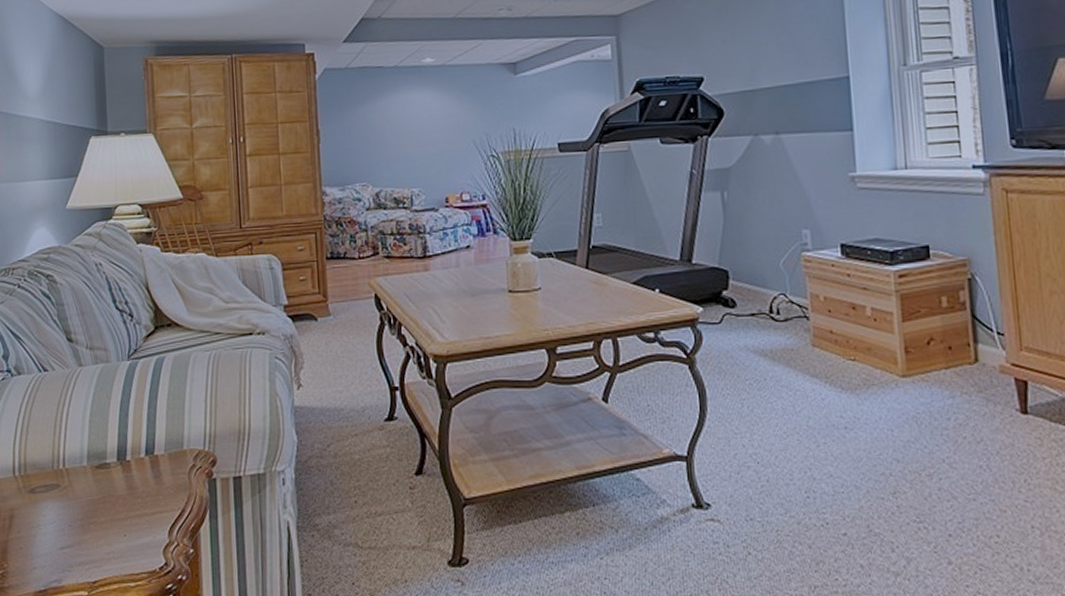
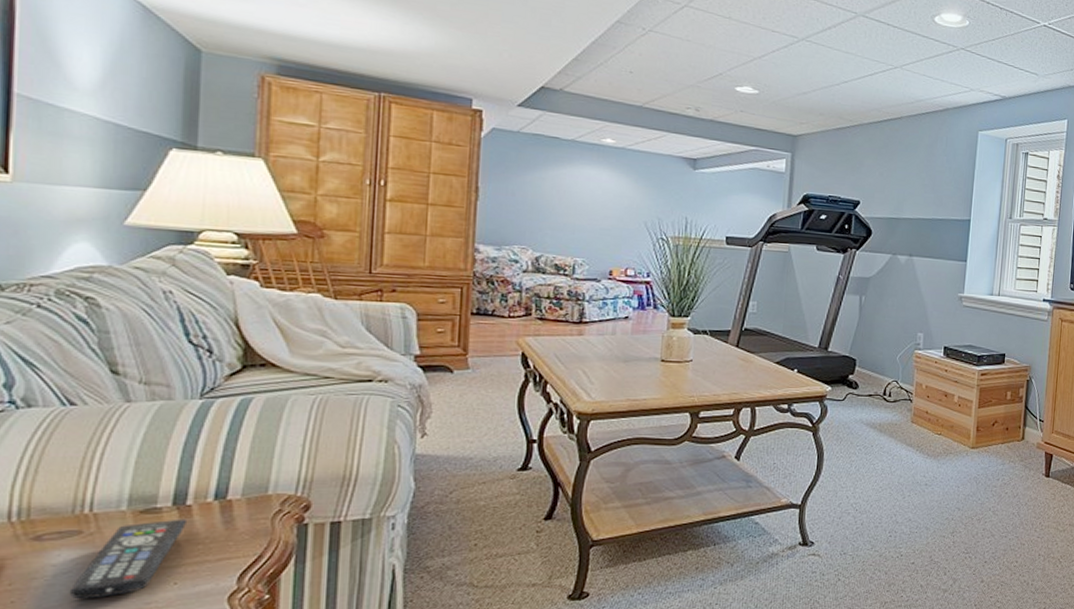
remote control: none [56,473,128,548] -> present [70,518,186,600]

